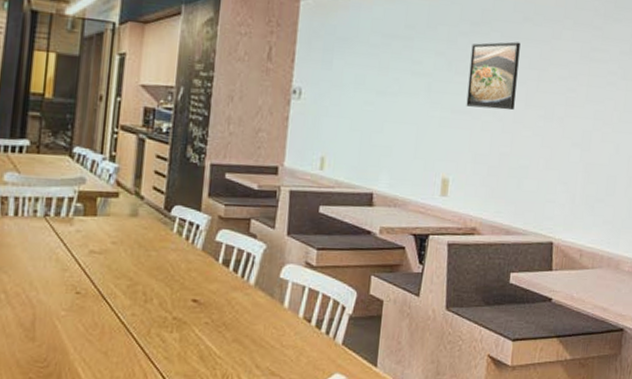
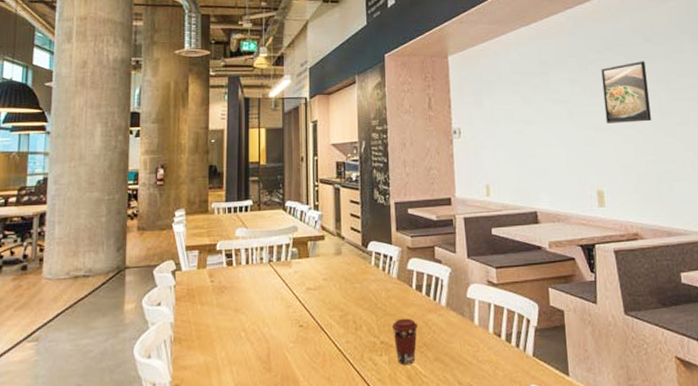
coffee cup: none [188,294,220,345] -> present [391,318,419,365]

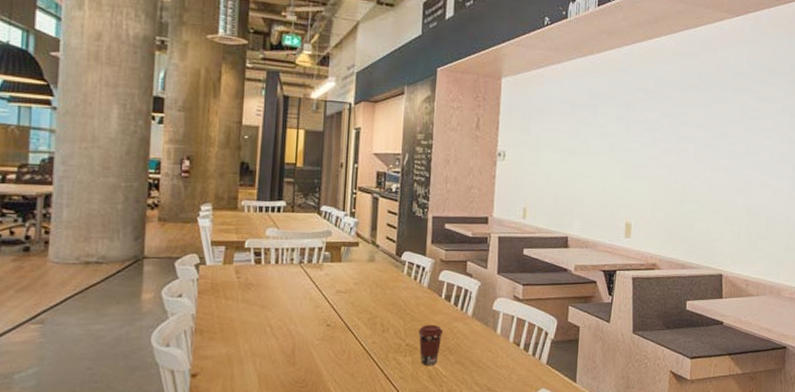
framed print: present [601,61,651,123] -> none [644,105,688,164]

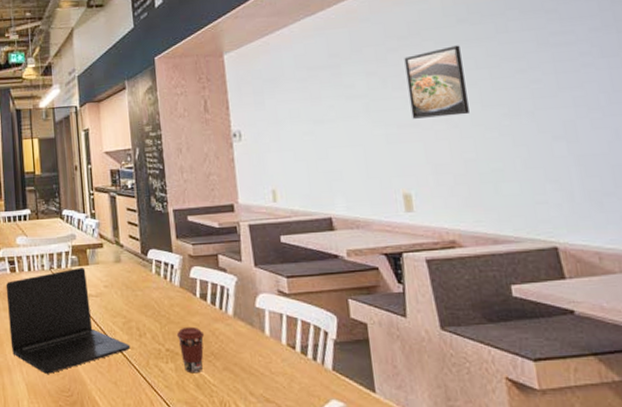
laptop: none [246,264,372,365] -> present [6,268,131,374]
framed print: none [644,105,688,164] -> present [404,45,469,119]

